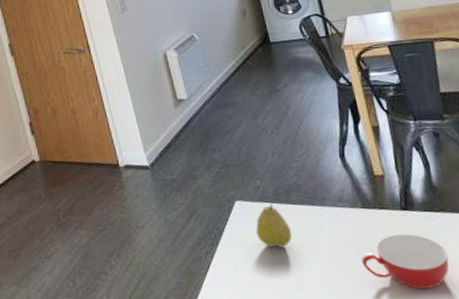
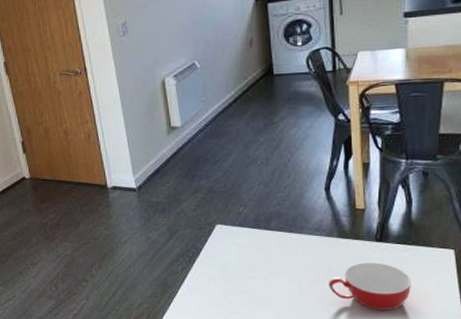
fruit: present [256,204,292,248] -> none [233,229,266,268]

